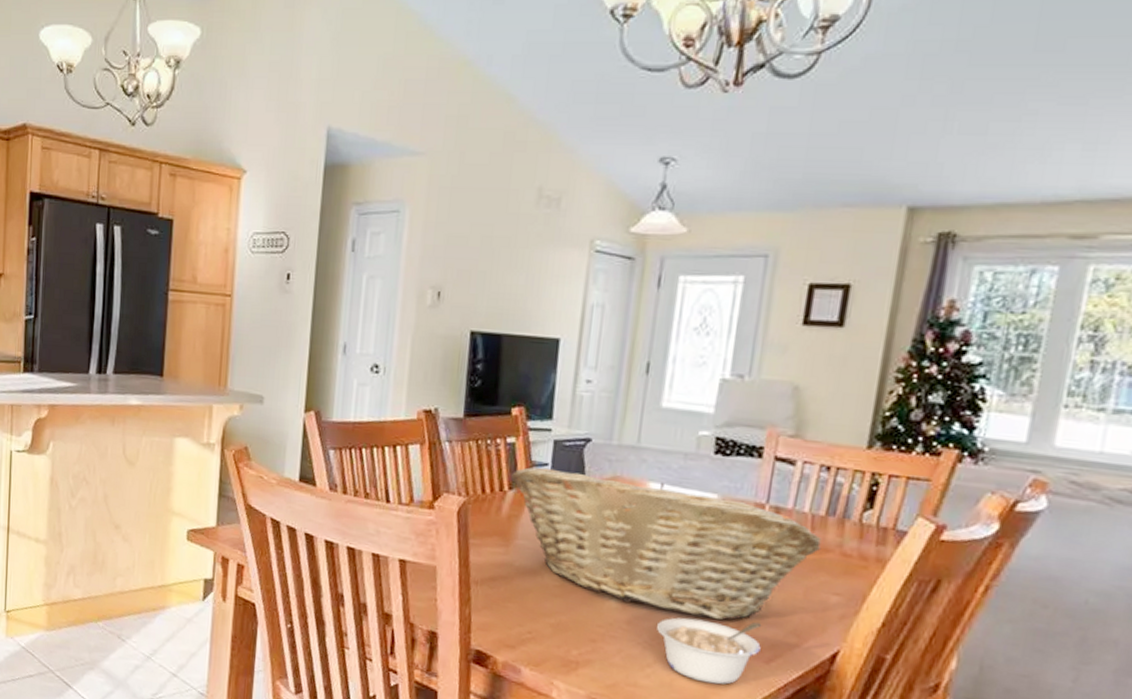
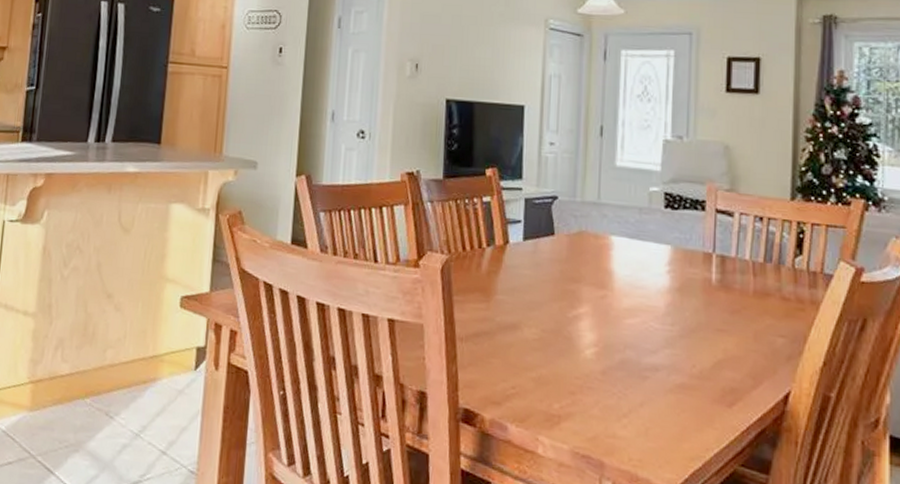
fruit basket: present [511,467,822,621] -> none [489,224,764,367]
legume: present [657,617,762,685] -> none [629,365,722,432]

